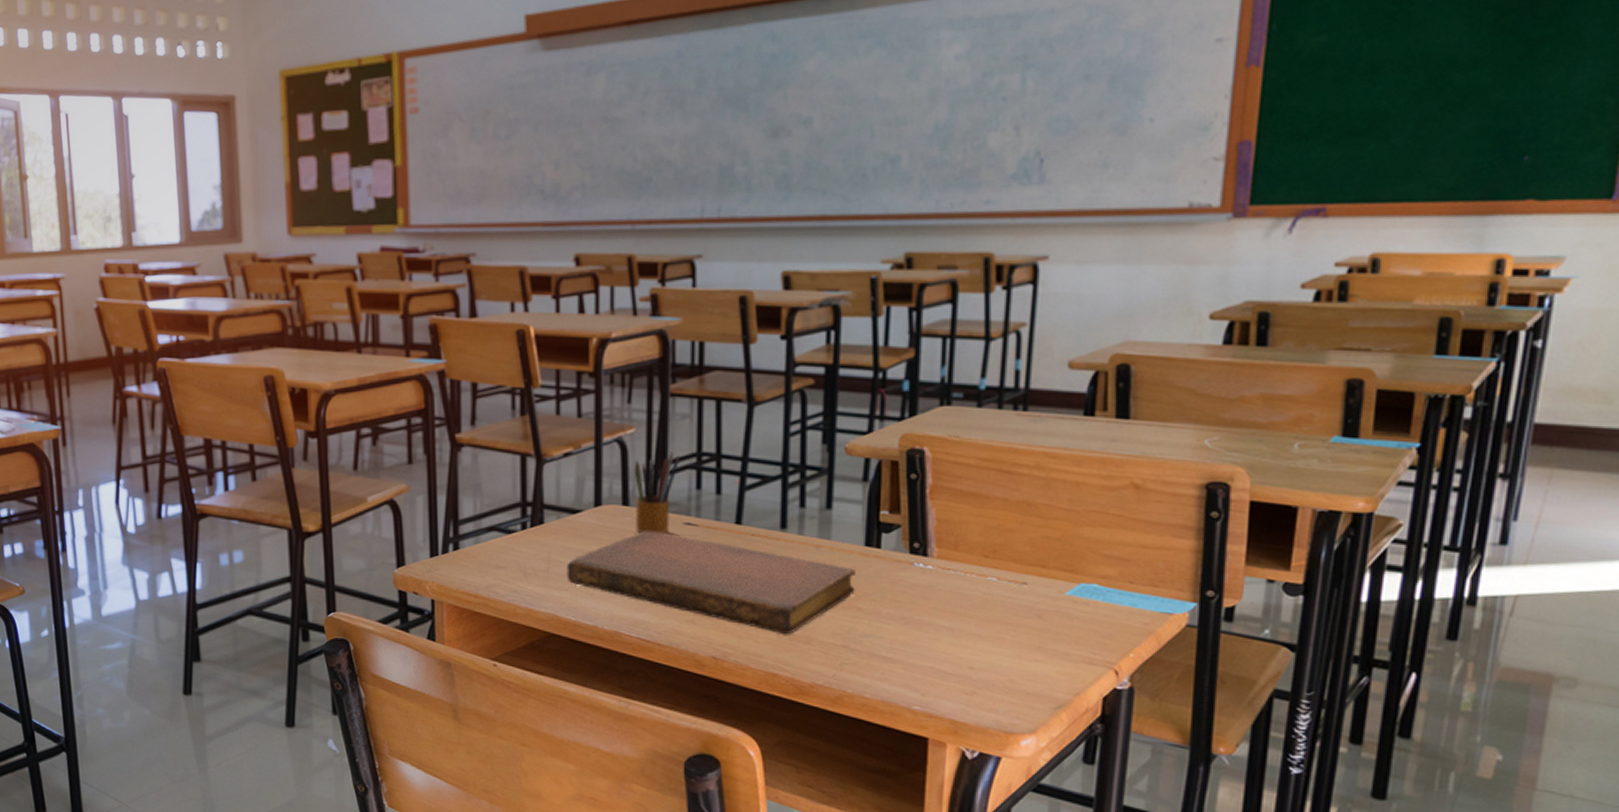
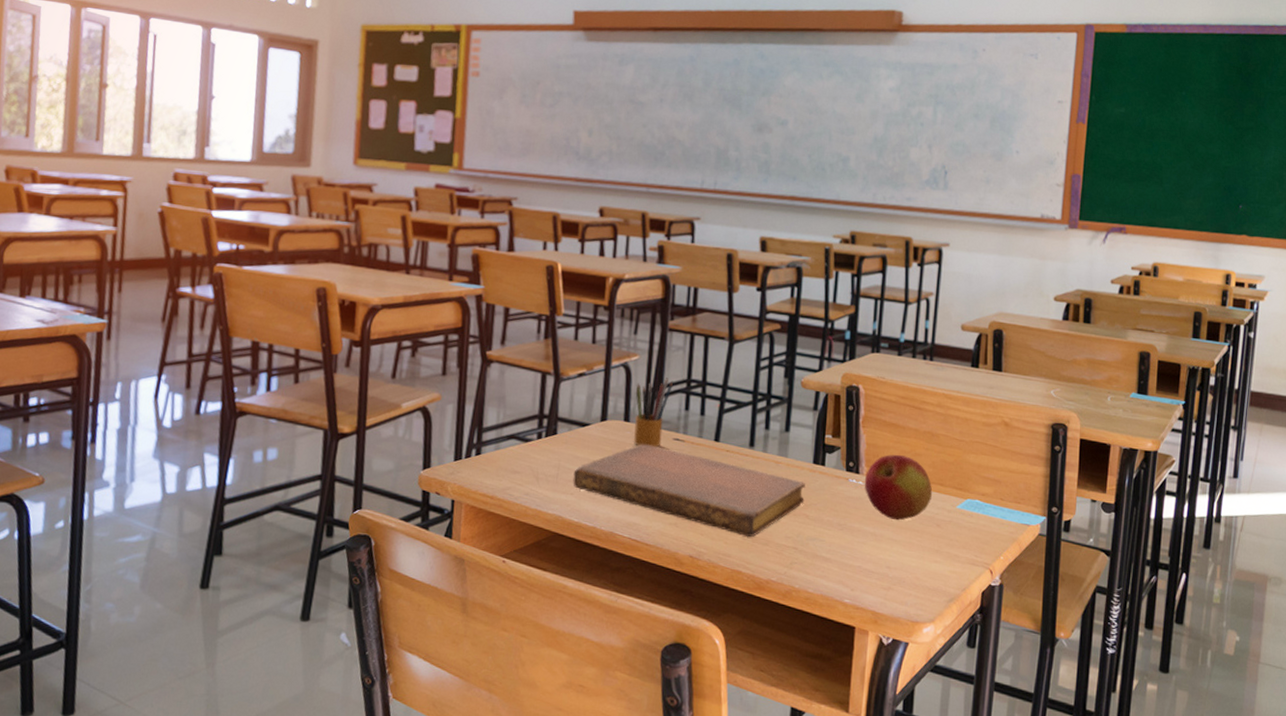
apple: none [934,530,1031,612] -> present [864,454,933,521]

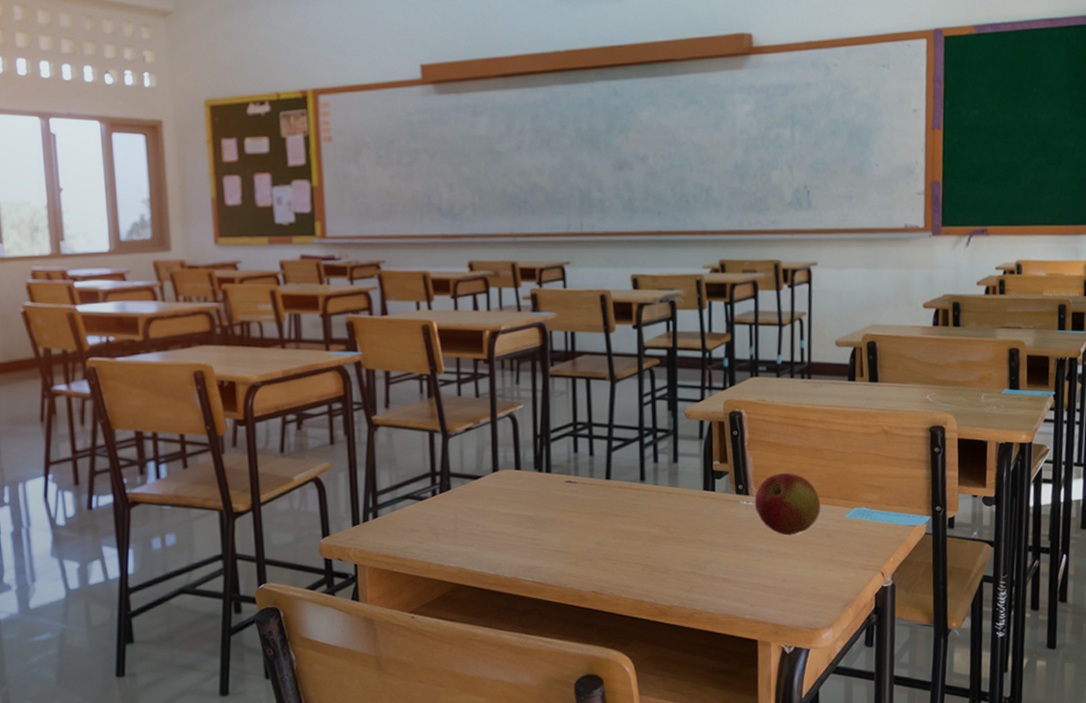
notebook: present [573,444,805,538] -> none [471,490,698,568]
pencil box: present [633,378,673,448] -> none [523,423,560,493]

